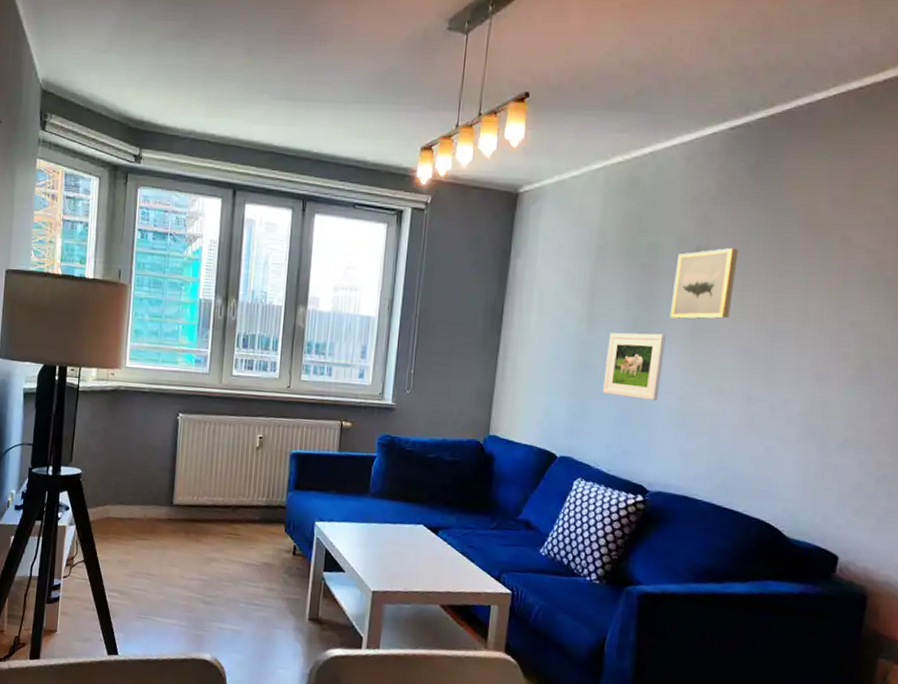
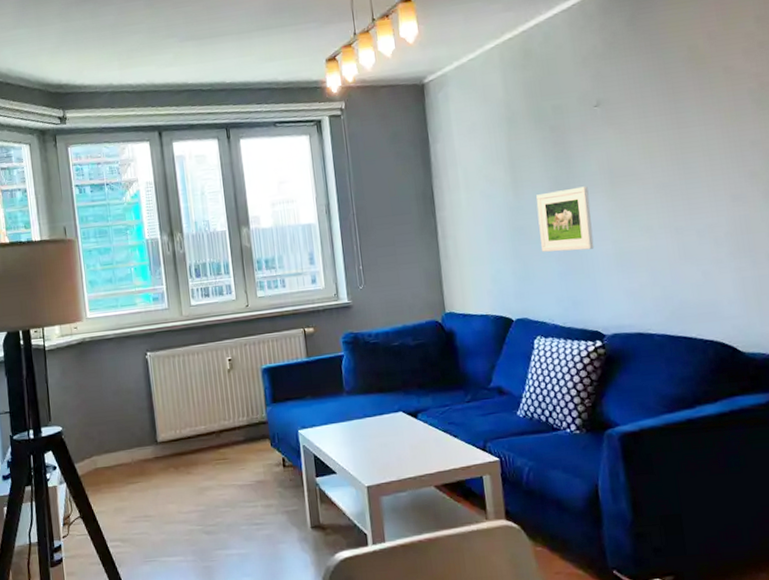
wall art: present [669,248,739,319] -> none [582,96,641,170]

